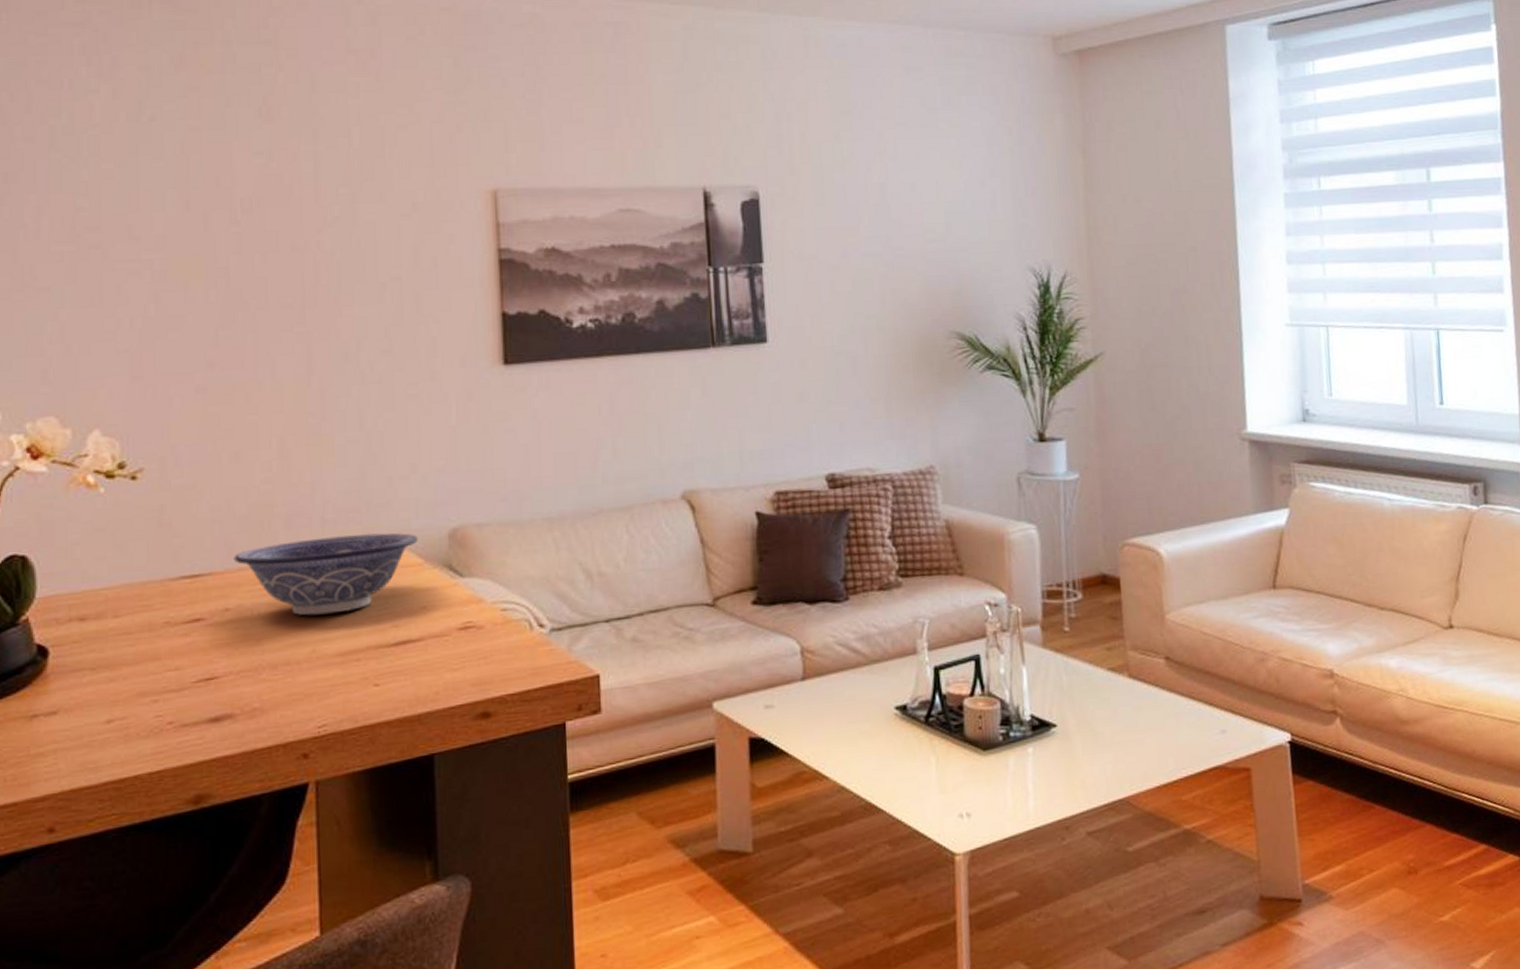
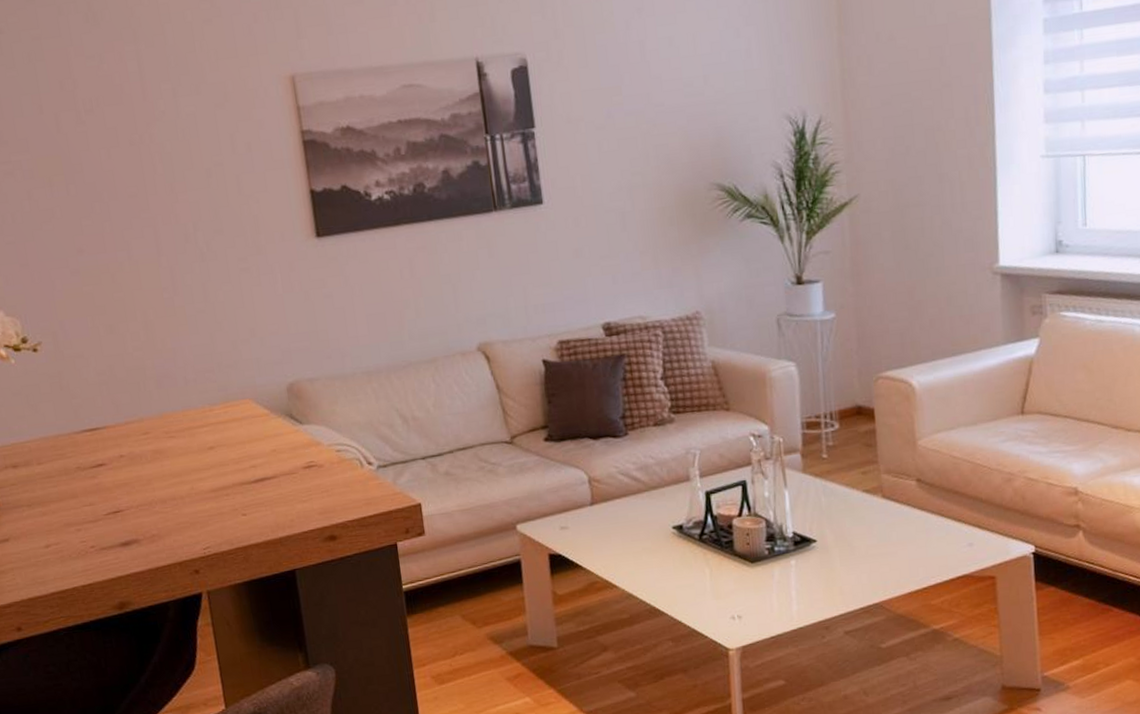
decorative bowl: present [234,532,418,616] -> none [120,388,263,460]

